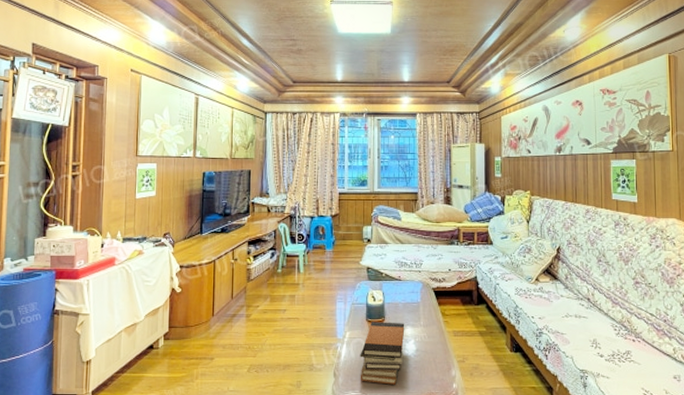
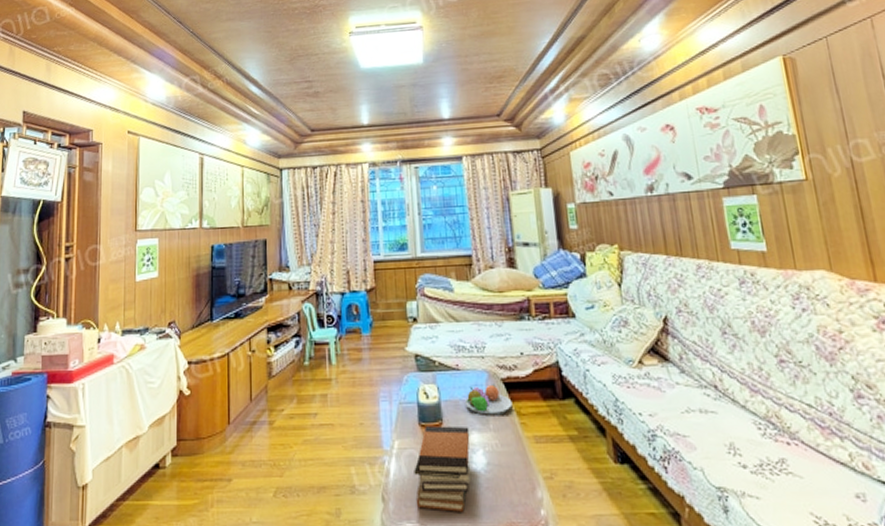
fruit bowl: none [404,292,439,316] -> present [466,384,513,417]

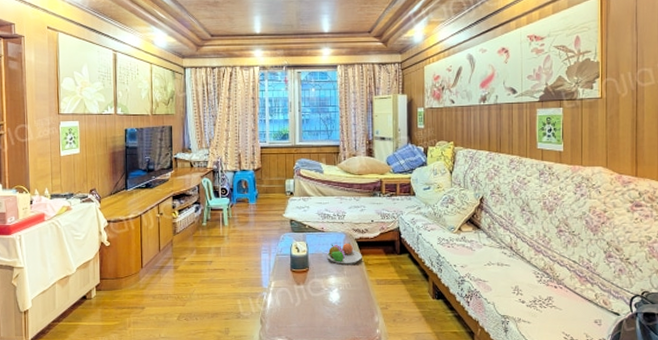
book stack: present [414,426,470,512] -> none [285,272,329,331]

